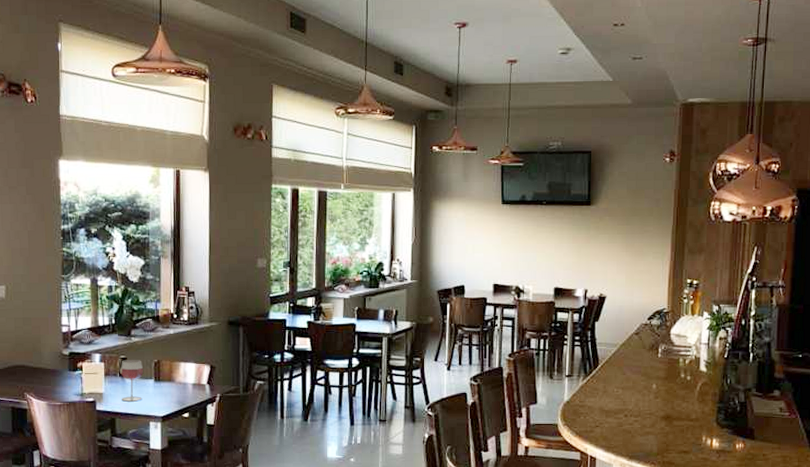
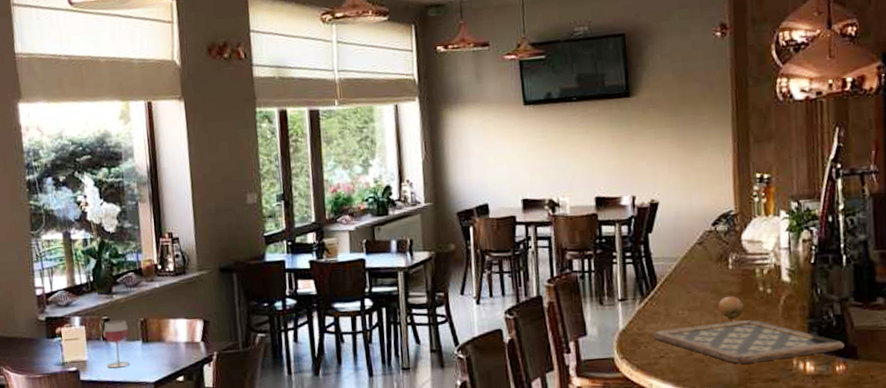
tray: none [592,401,745,436] -> present [654,320,845,364]
fruit: none [646,379,667,399] -> present [718,295,744,319]

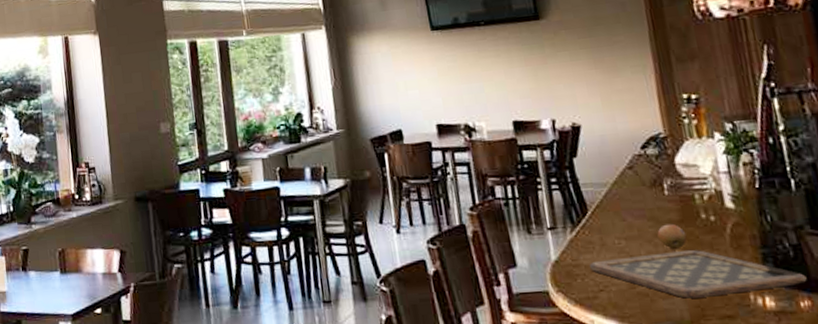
wineglass: present [103,320,131,369] -> none [22,250,49,300]

